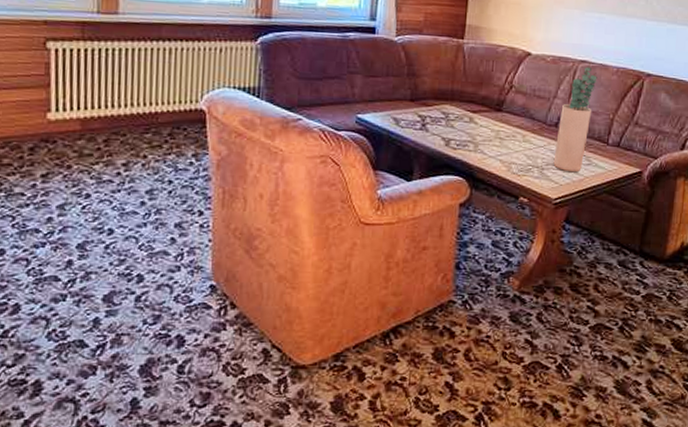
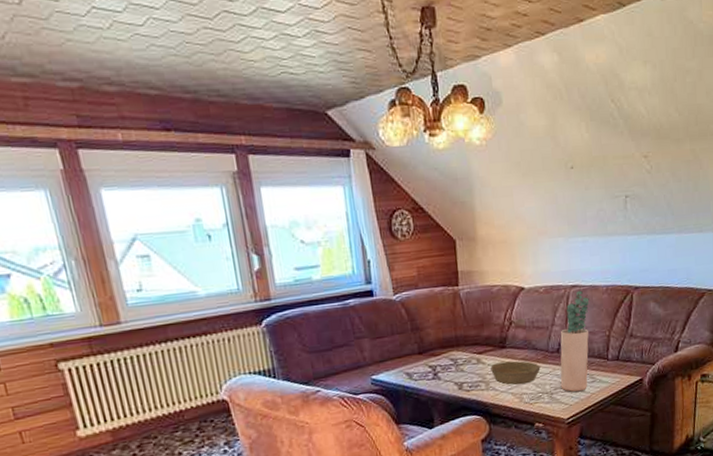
bowl: none [482,125,535,153] -> present [491,361,541,385]

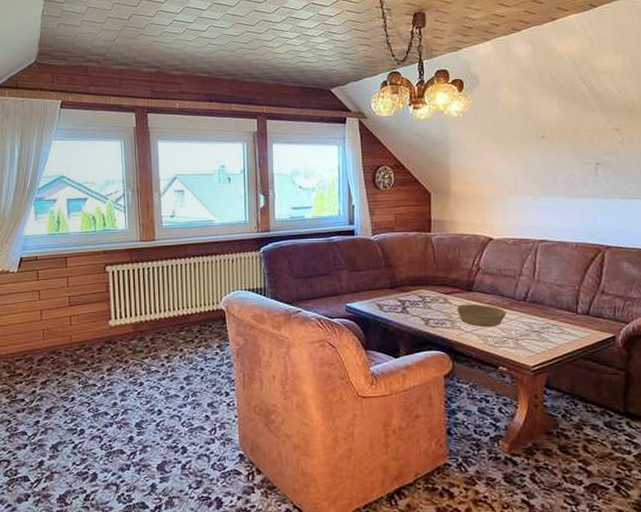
vase: present [560,286,590,393] -> none [526,241,559,341]

